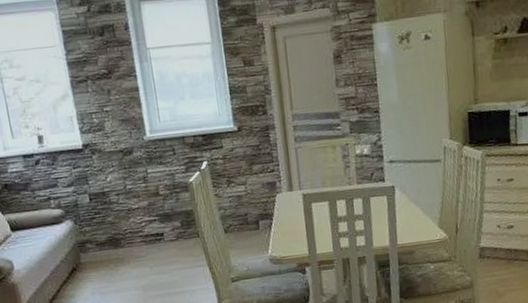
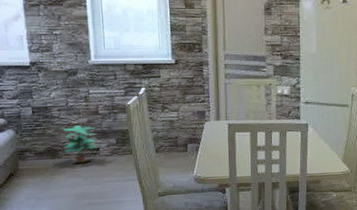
potted plant: none [122,210,161,253] -> present [62,126,97,164]

